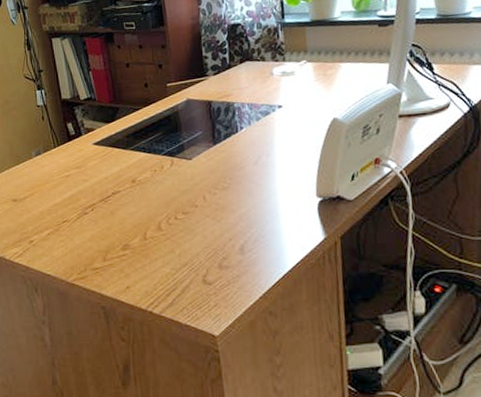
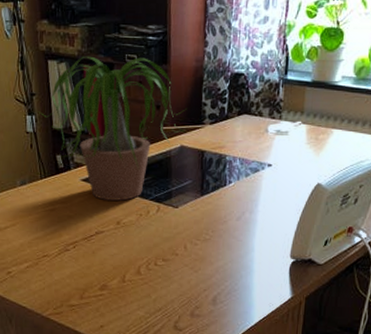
potted plant: none [45,23,188,161] -> present [37,56,184,201]

